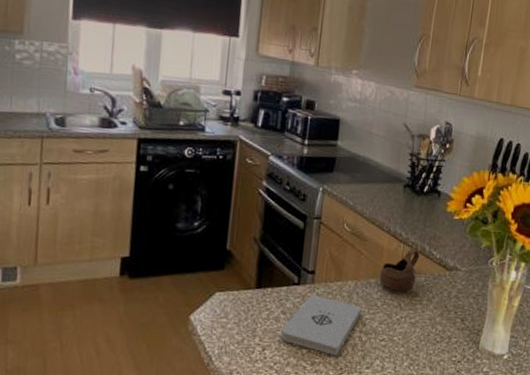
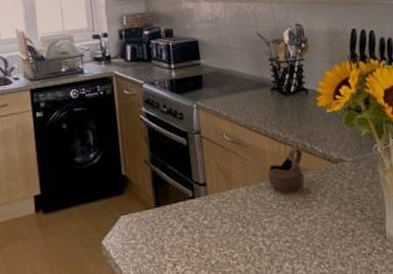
notepad: present [280,295,362,356] -> none [187,205,260,264]

